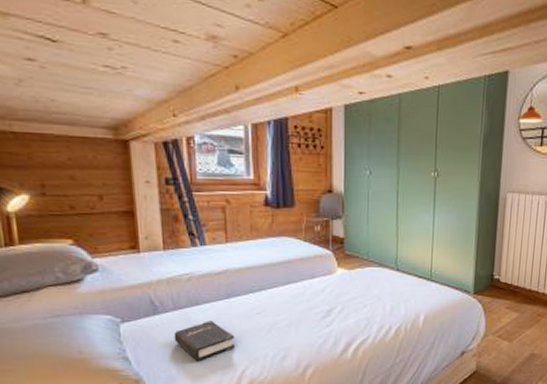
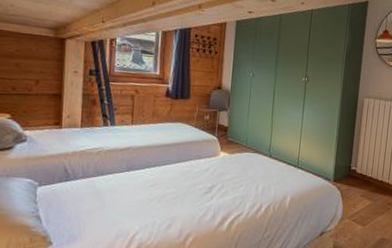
hardback book: present [174,320,236,362] -> none [80,189,130,224]

